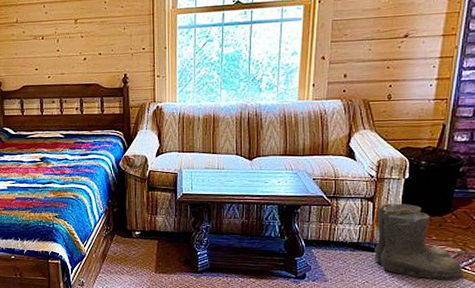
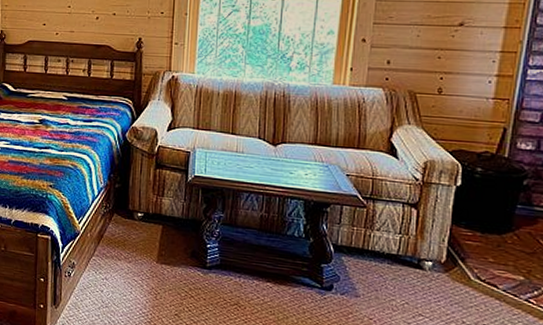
boots: present [374,203,465,280] -> none [417,212,528,315]

